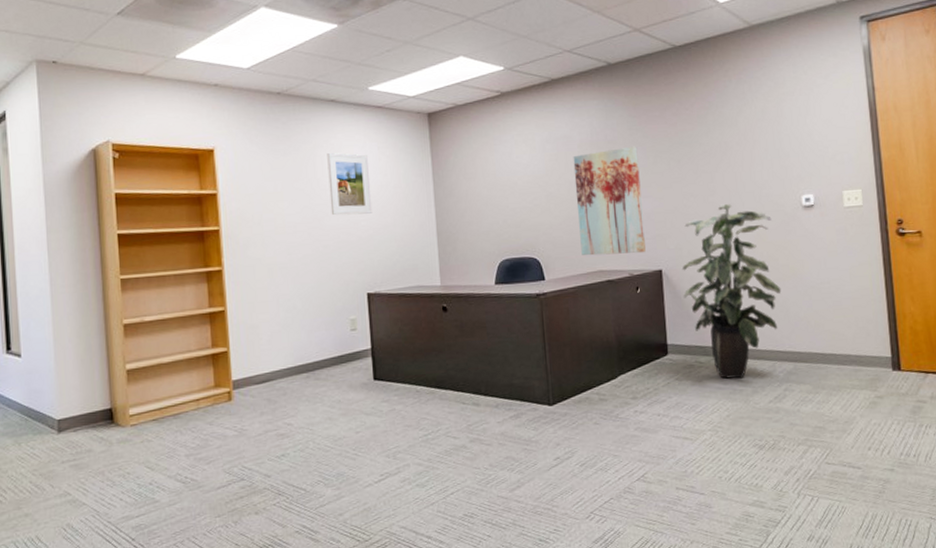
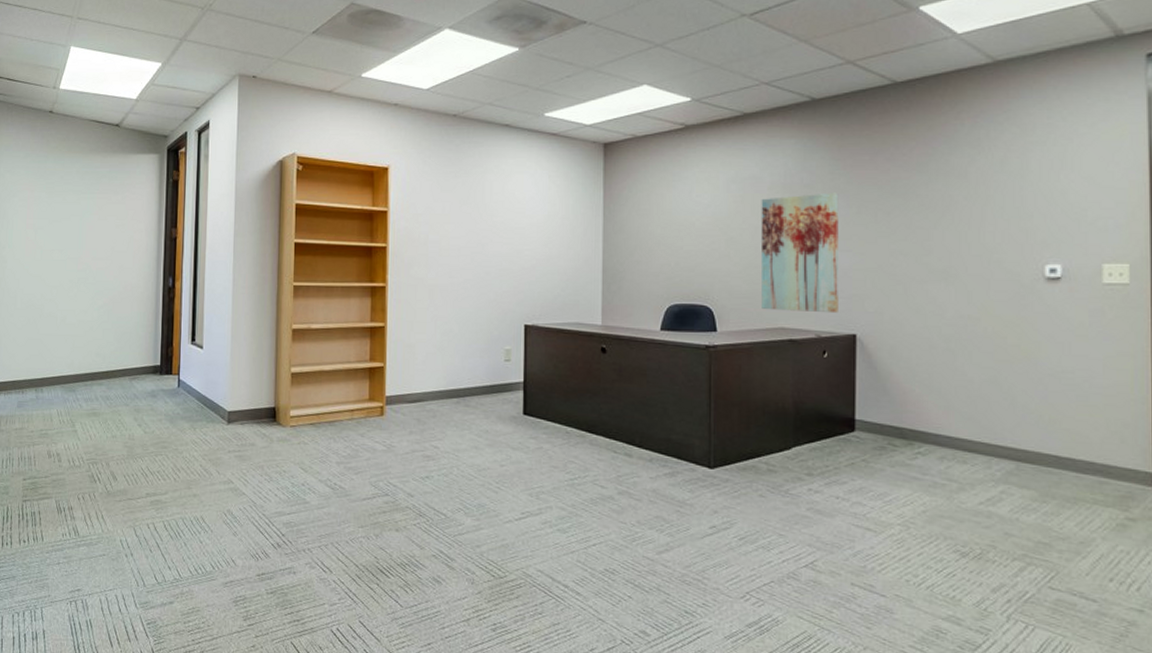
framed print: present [327,153,373,216] -> none [495,179,538,243]
indoor plant: present [681,204,782,379] -> none [880,267,1007,471]

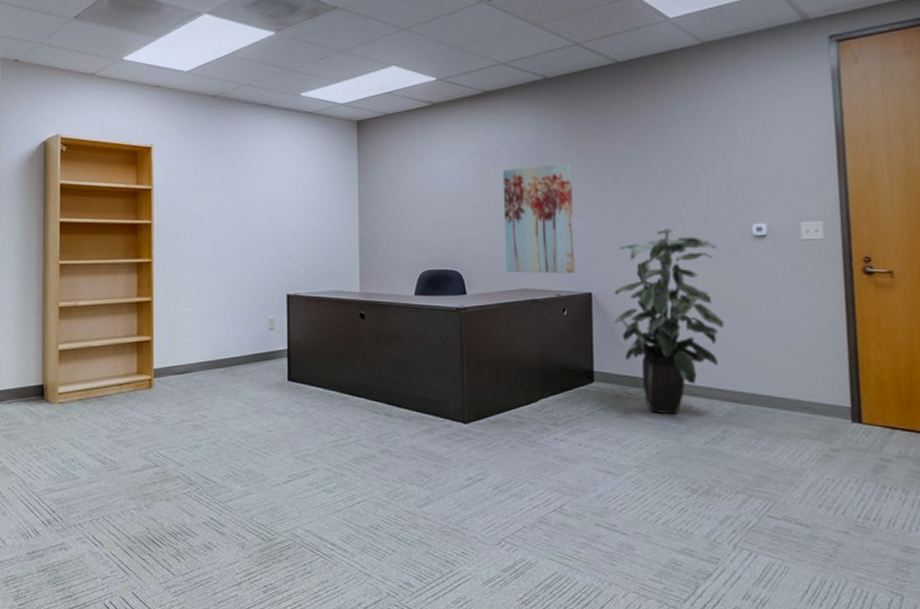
indoor plant: none [880,267,1007,471] -> present [613,229,725,415]

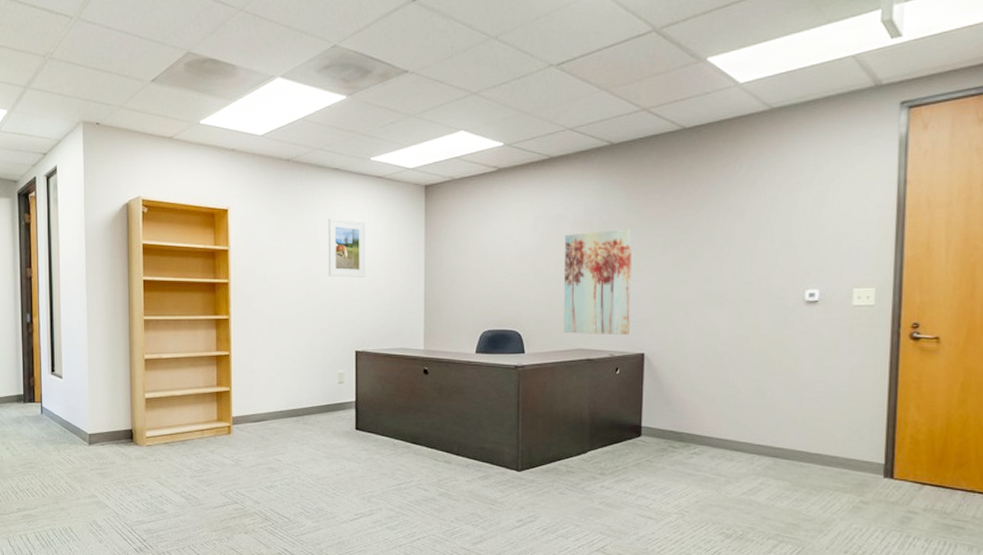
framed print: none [257,156,297,217] -> present [328,219,366,277]
indoor plant: present [613,229,725,415] -> none [664,293,770,468]

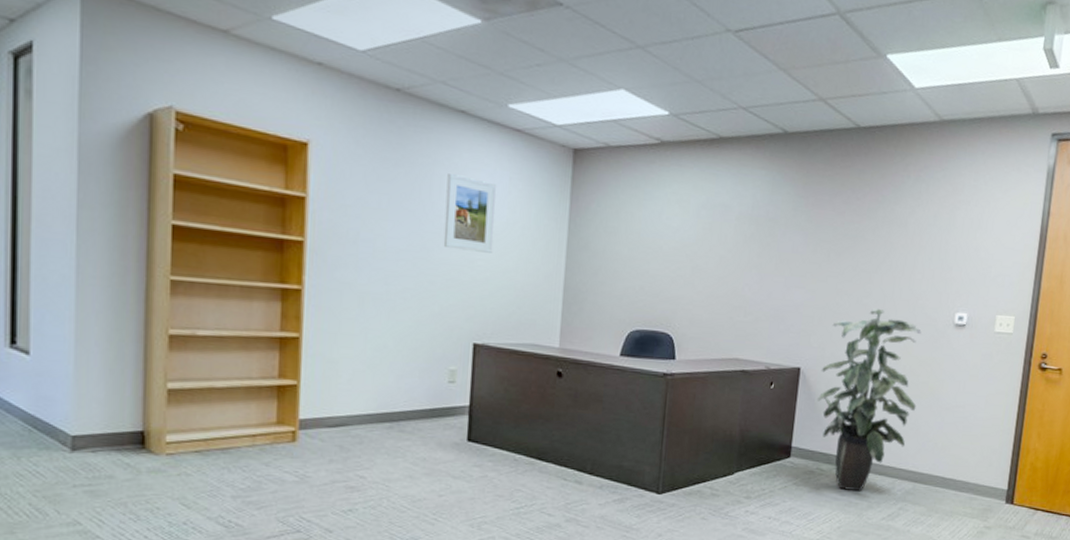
wall art: present [564,228,632,336] -> none [719,228,799,347]
indoor plant: none [664,293,770,468] -> present [817,309,922,492]

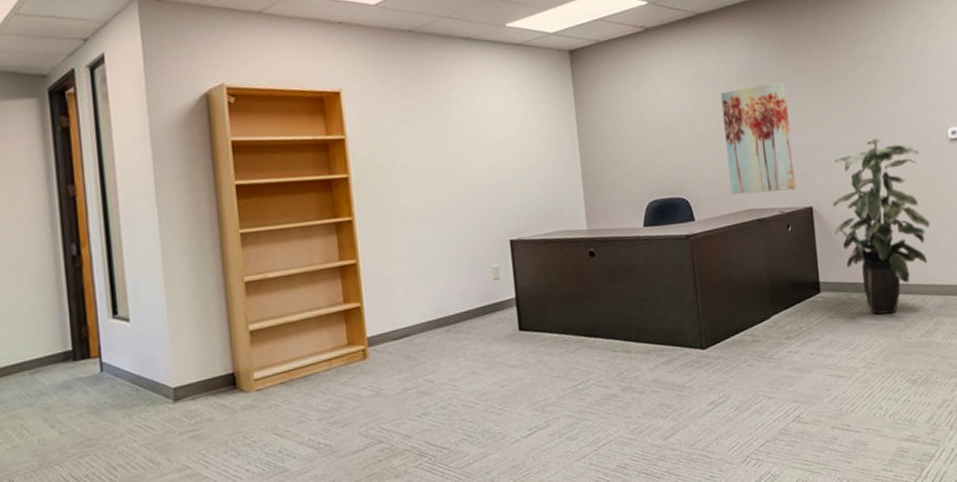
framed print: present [443,174,496,253] -> none [463,93,514,159]
wall art: none [719,228,799,347] -> present [720,81,796,195]

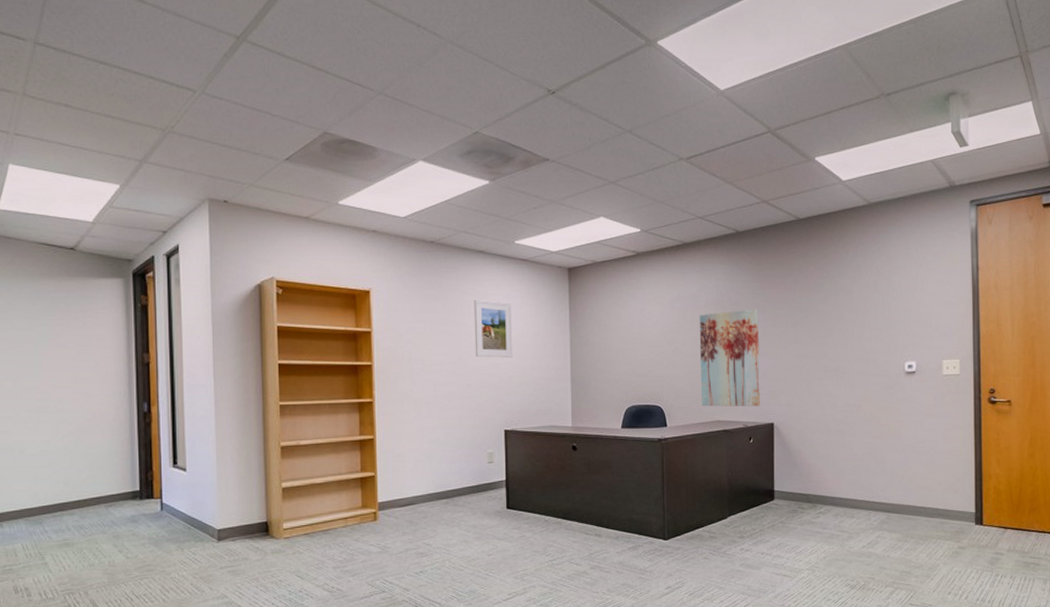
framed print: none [463,93,514,159] -> present [474,300,513,358]
indoor plant: present [832,138,930,315] -> none [791,367,881,525]

